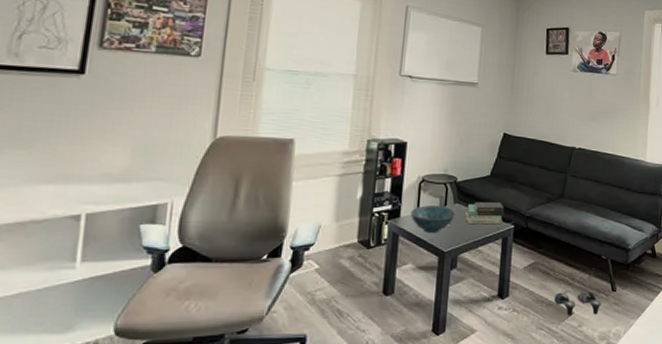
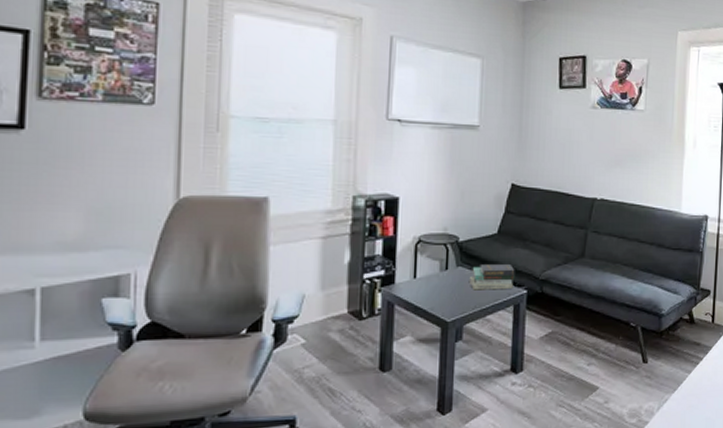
decorative bowl: present [410,205,455,233] -> none [406,270,458,301]
slippers: present [554,291,602,316] -> none [576,363,631,391]

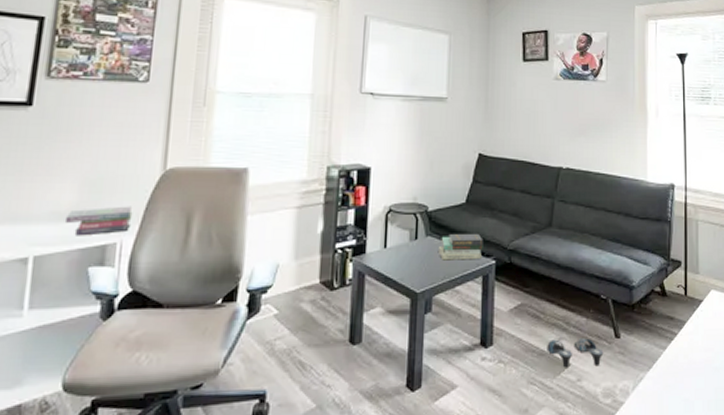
books: none [71,236,146,267] -> present [64,206,133,236]
slippers: none [576,363,631,391] -> present [547,338,604,368]

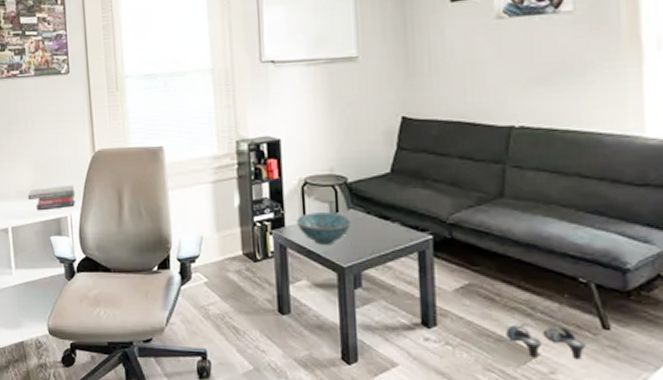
decorative bowl: none [377,239,427,271] -> present [296,212,351,244]
books: present [438,233,483,261] -> none [362,205,416,235]

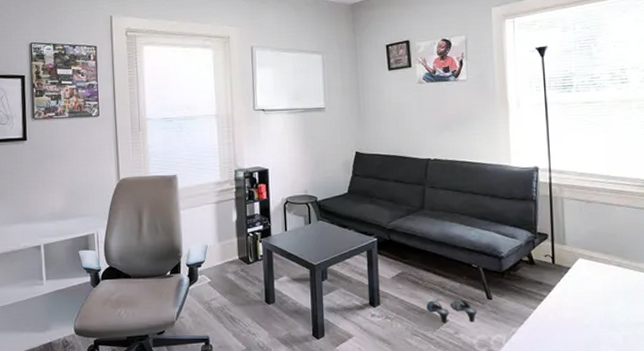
books: present [27,185,76,211] -> none [59,207,102,230]
decorative bowl: present [296,212,351,244] -> none [279,223,319,248]

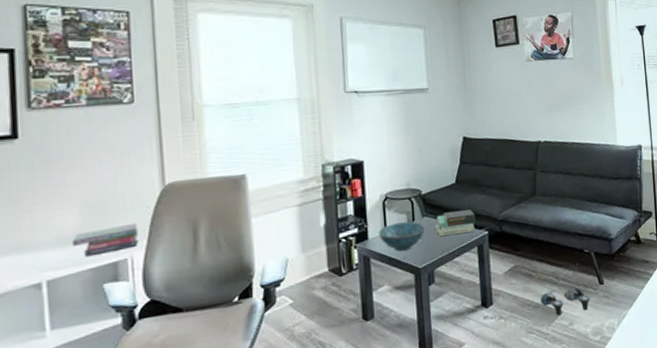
books: none [59,207,102,230] -> present [71,223,139,257]
decorative bowl: none [279,223,319,248] -> present [378,221,425,251]
books: none [328,216,366,239] -> present [434,209,476,237]

